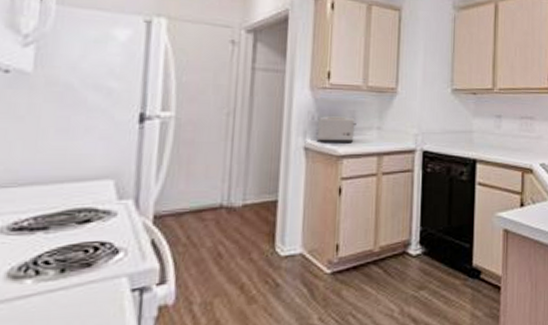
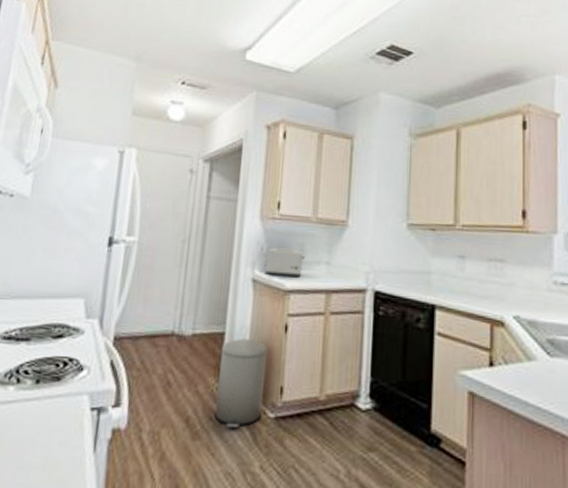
pedal bin: none [271,203,322,288] -> present [215,338,268,428]

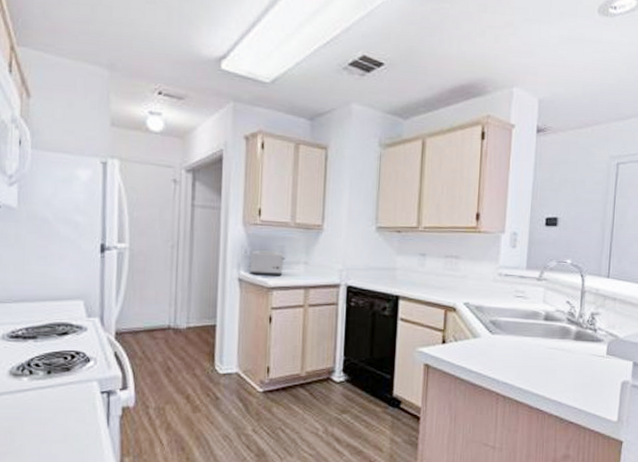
pedal bin: present [215,338,268,428] -> none [211,329,255,401]

